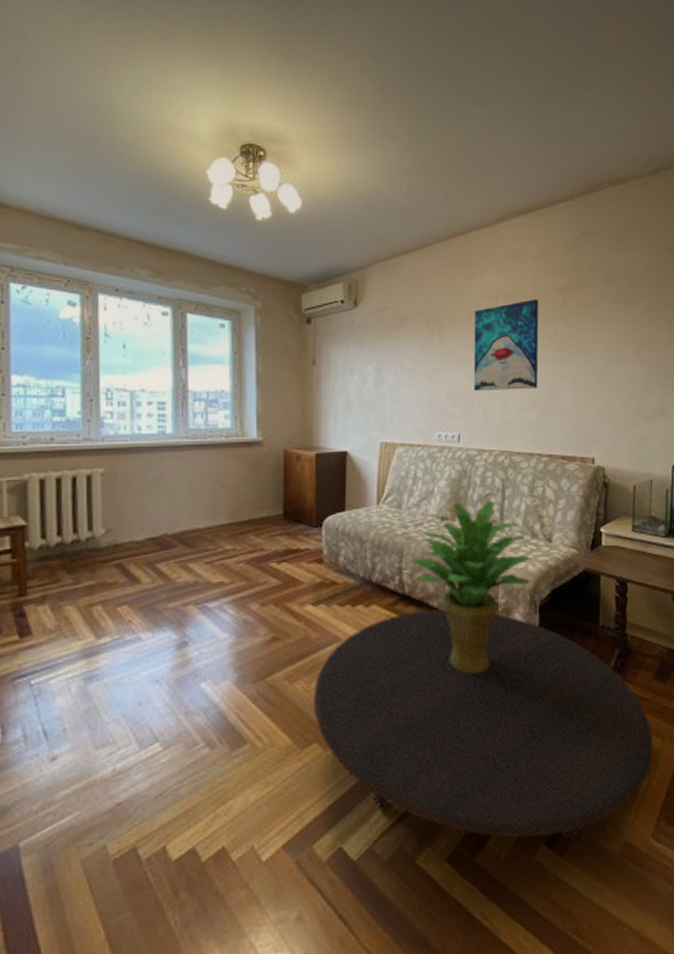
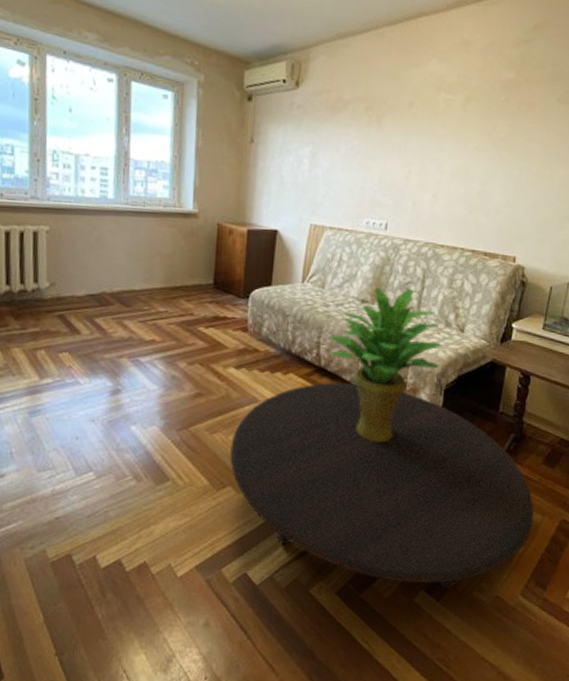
wall art: present [473,299,539,391] -> none [406,93,482,184]

